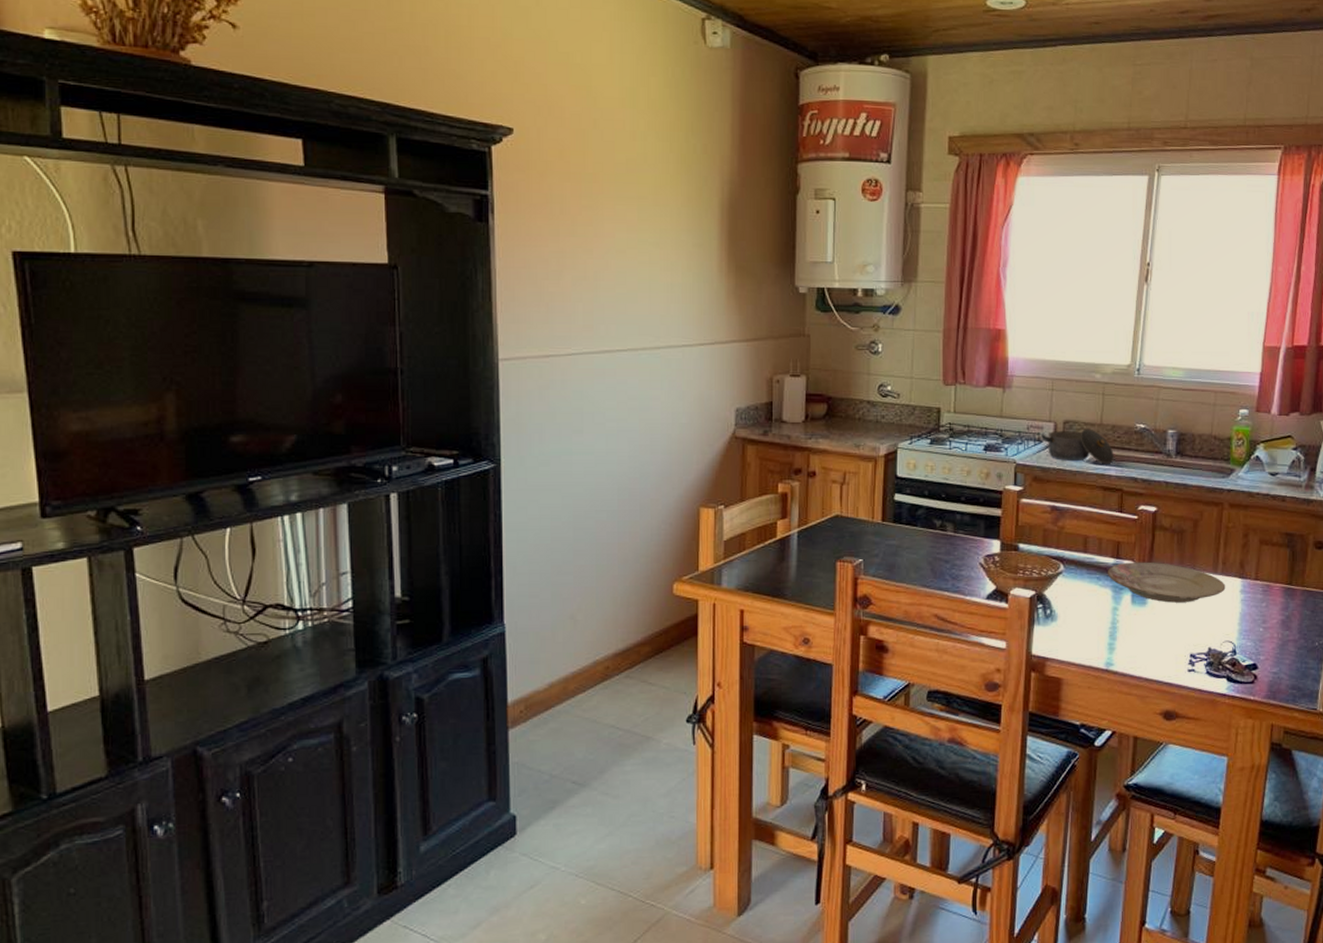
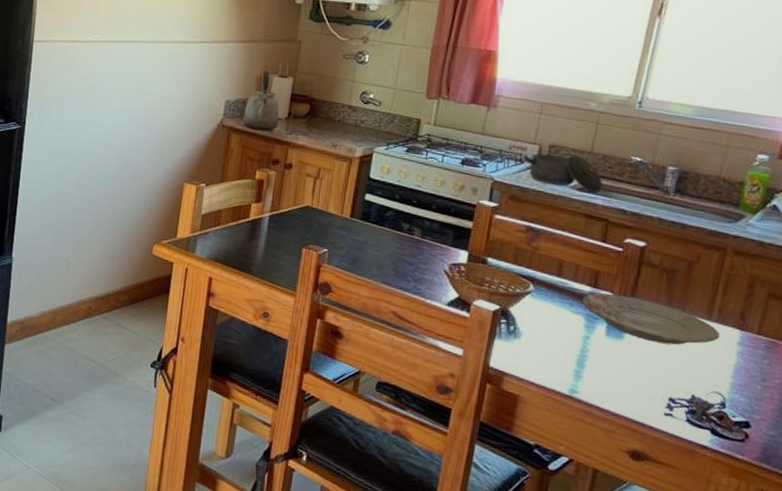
kettle: none [757,371,795,438] -> present [242,70,279,131]

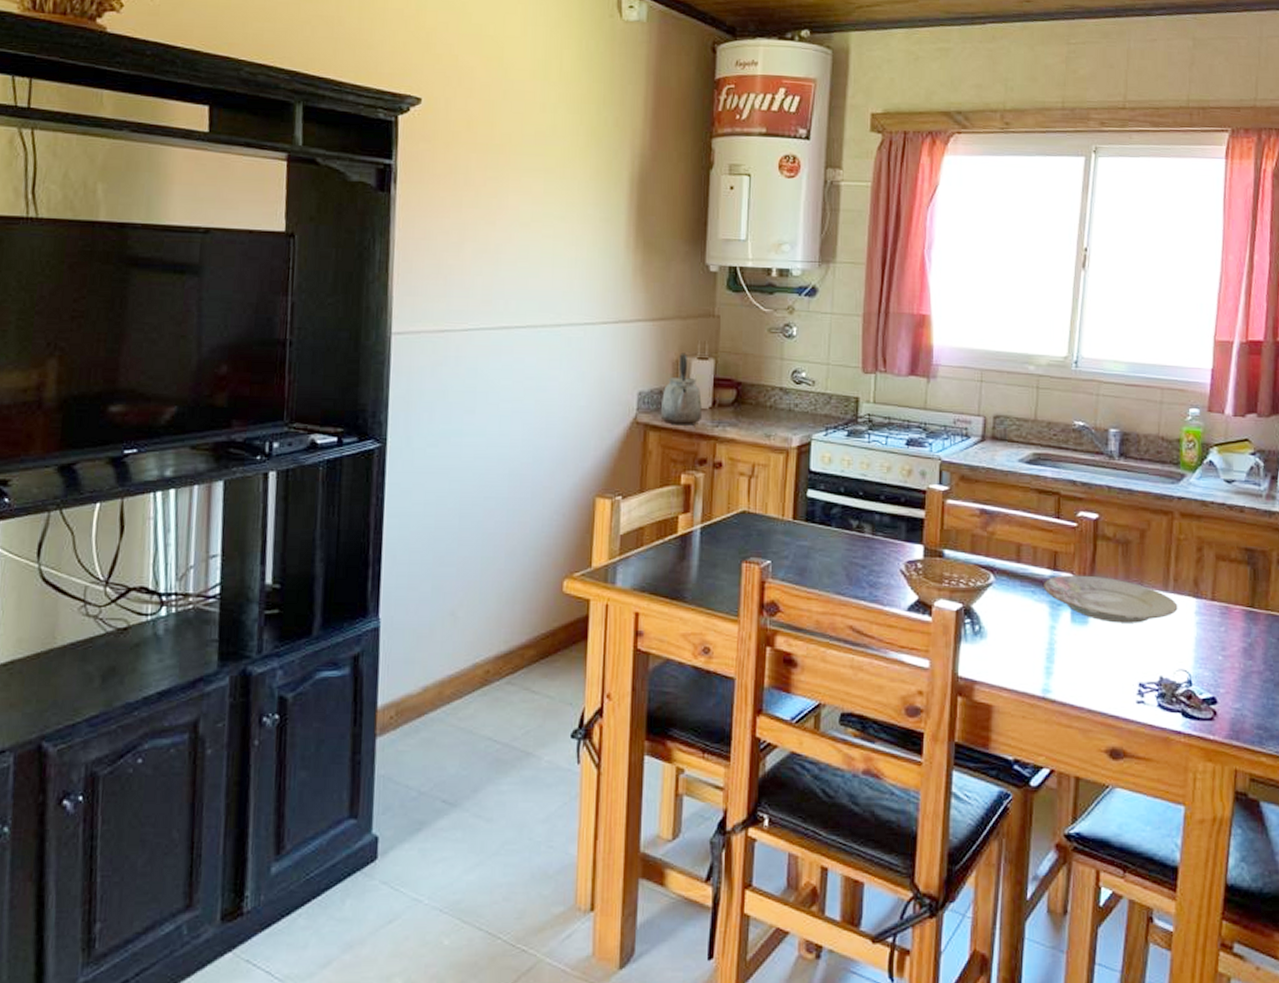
cooking pot: present [523,153,603,193] -> none [969,424,1050,464]

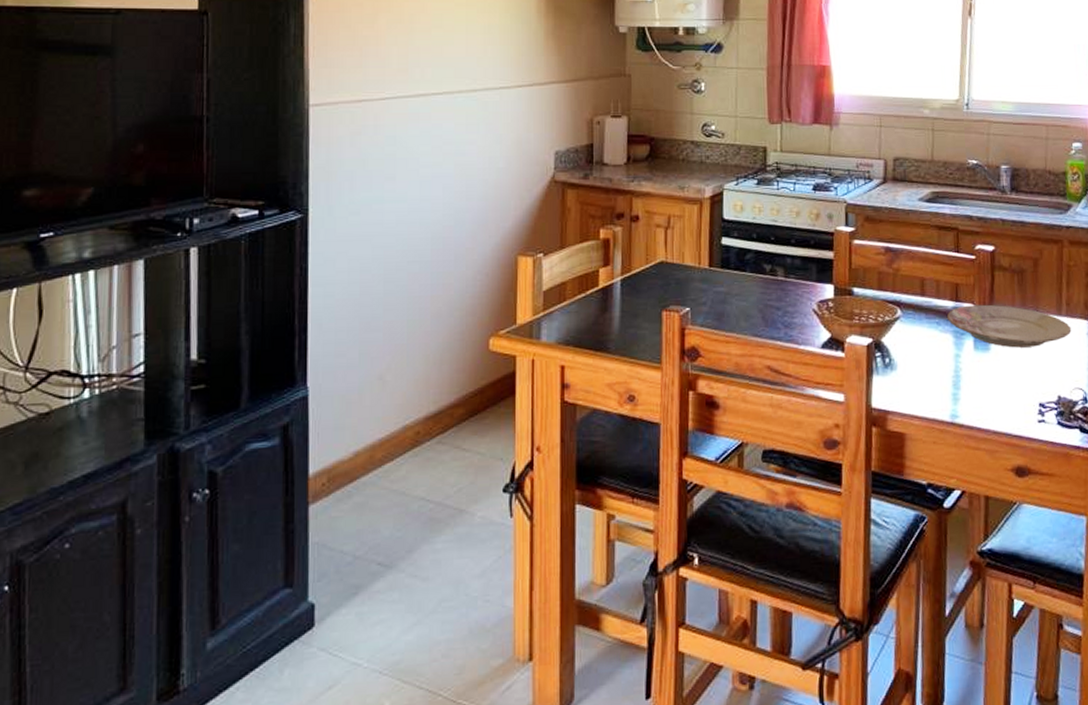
kettle: present [660,353,702,425] -> none [577,112,617,182]

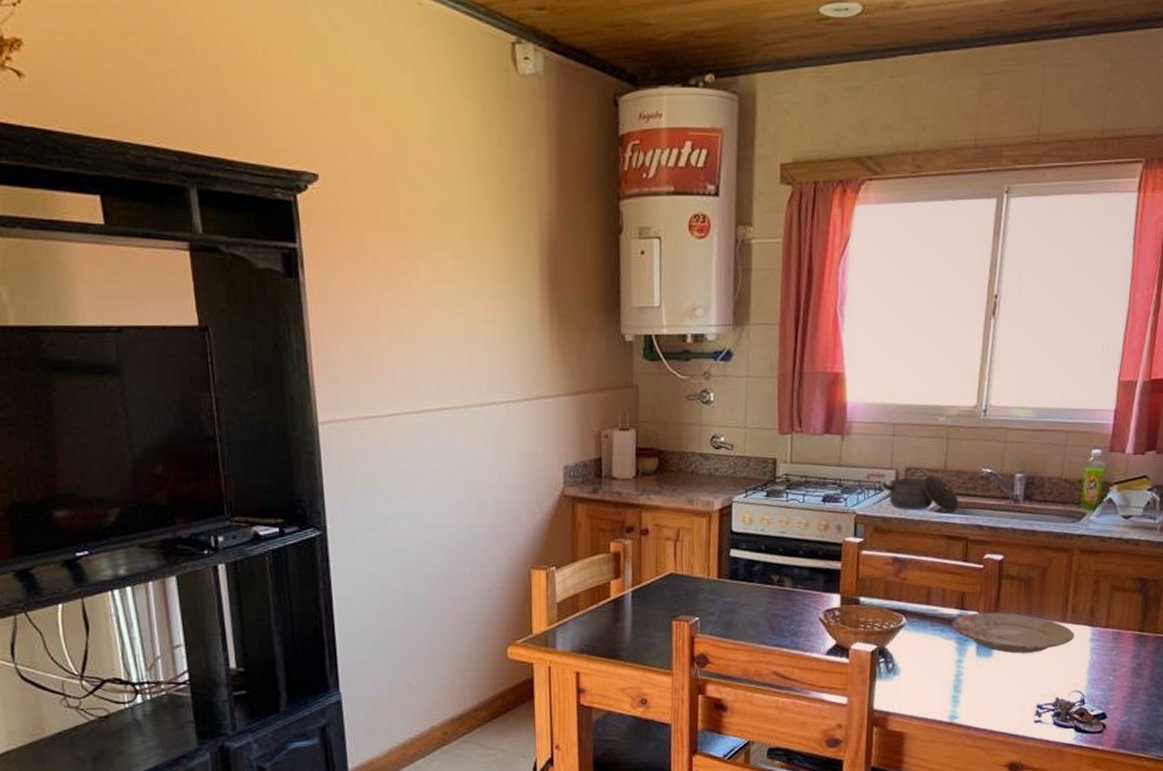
cooking pot: none [871,165,948,202] -> present [882,475,959,512]

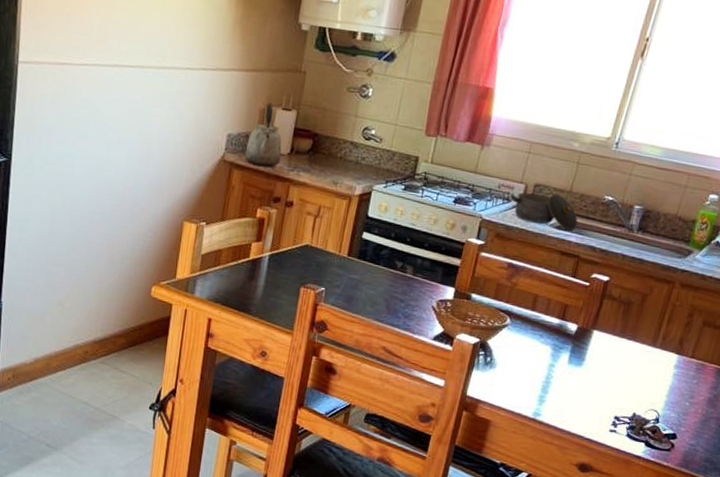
kettle: none [586,425,626,496] -> present [244,102,282,167]
plate: present [951,612,1075,654] -> none [550,324,662,370]

